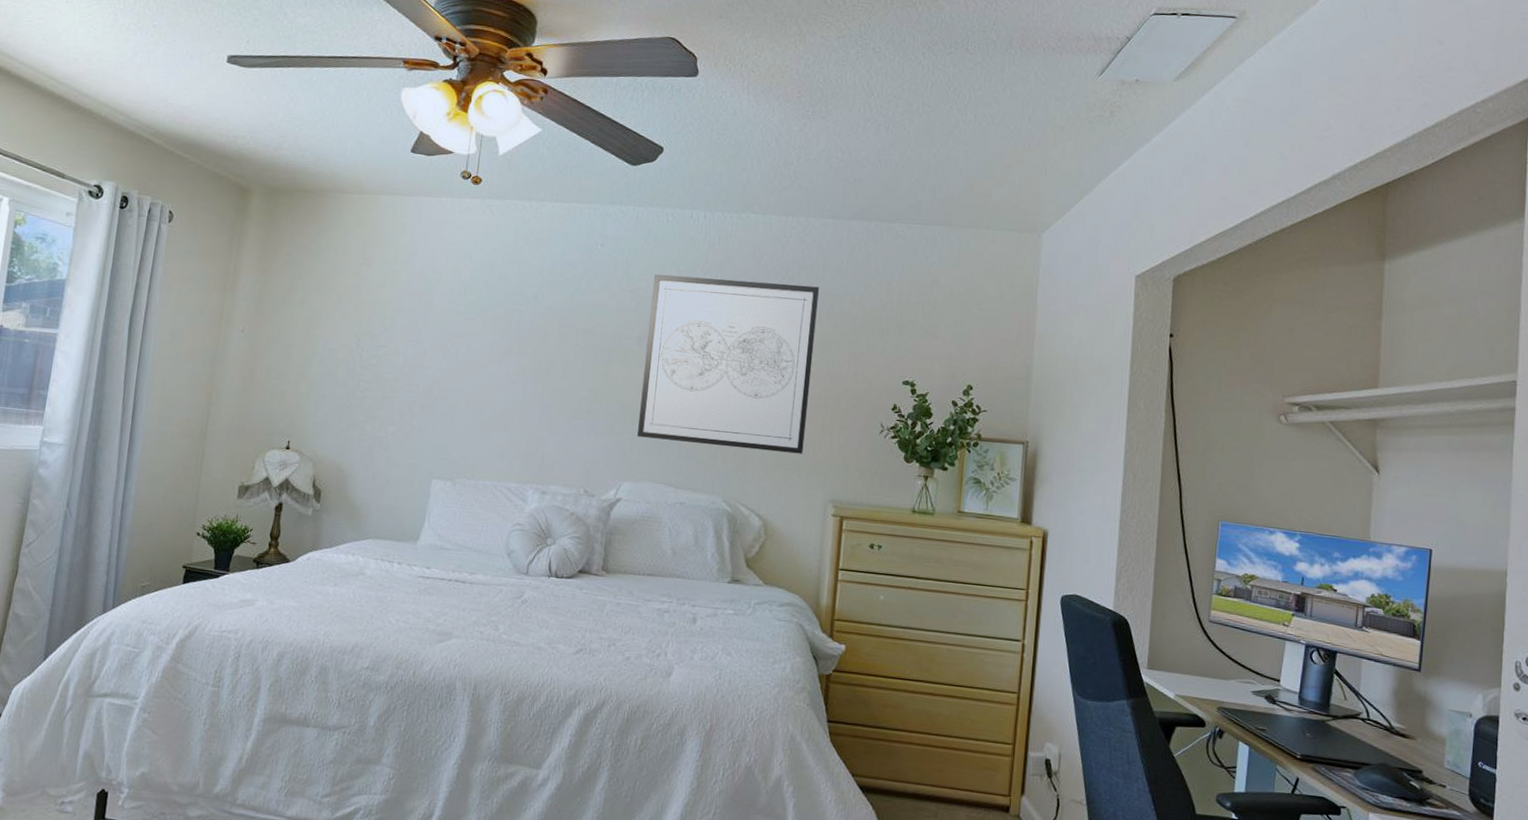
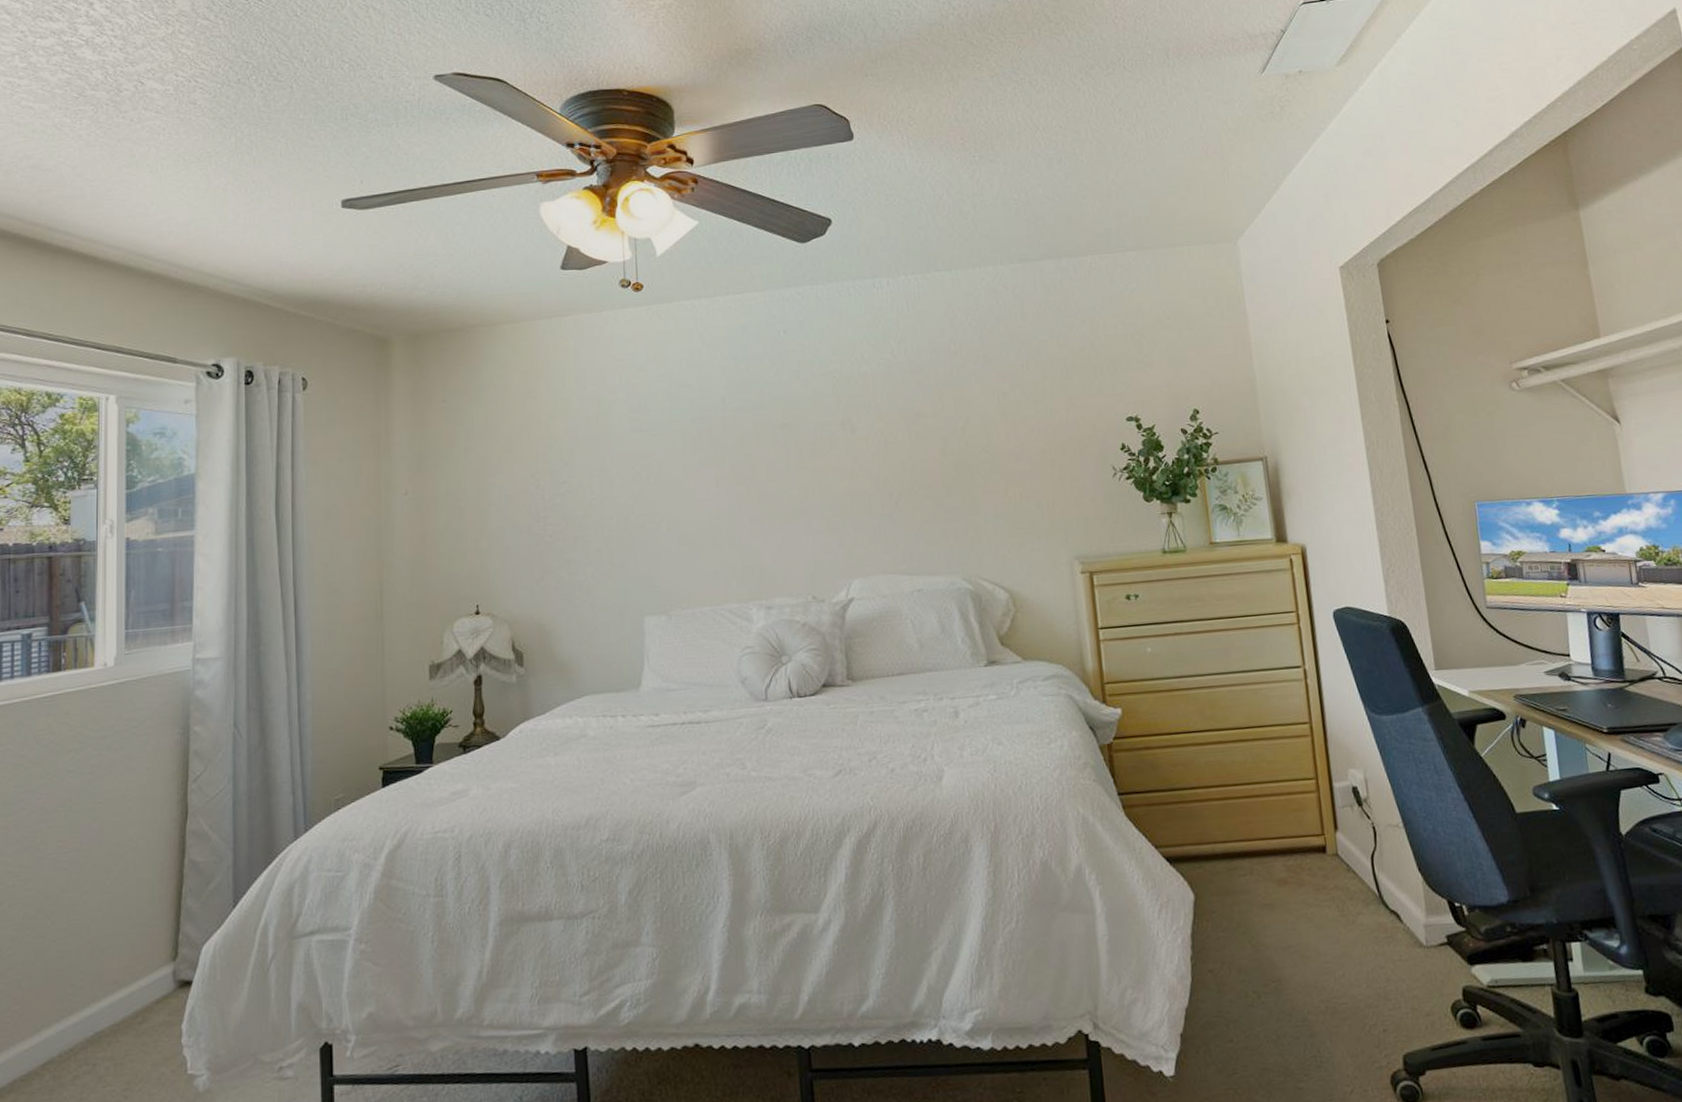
wall art: present [637,274,819,454] -> none [846,335,1037,528]

